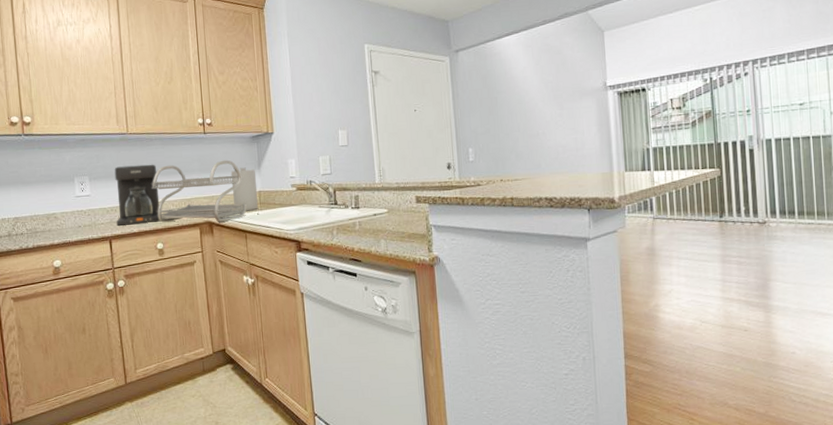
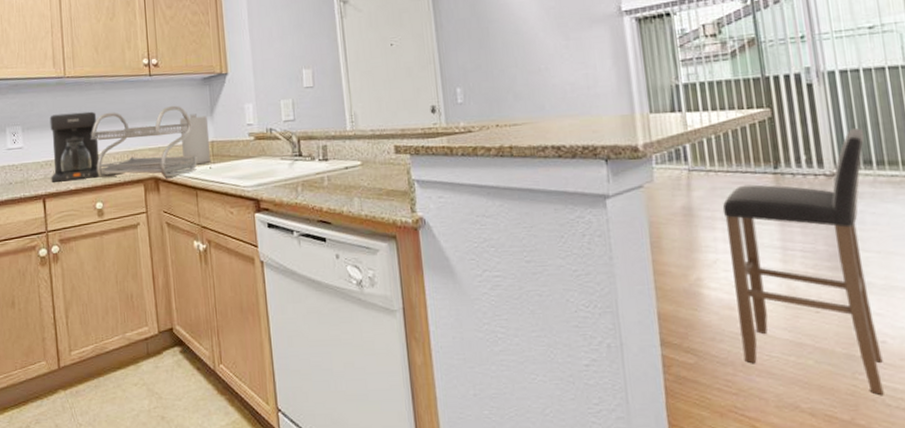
bar stool: none [678,185,792,394] -> present [722,127,884,396]

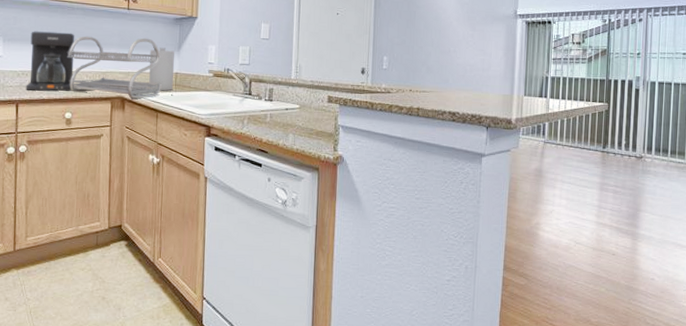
bar stool: present [722,127,884,396] -> none [559,125,667,317]

